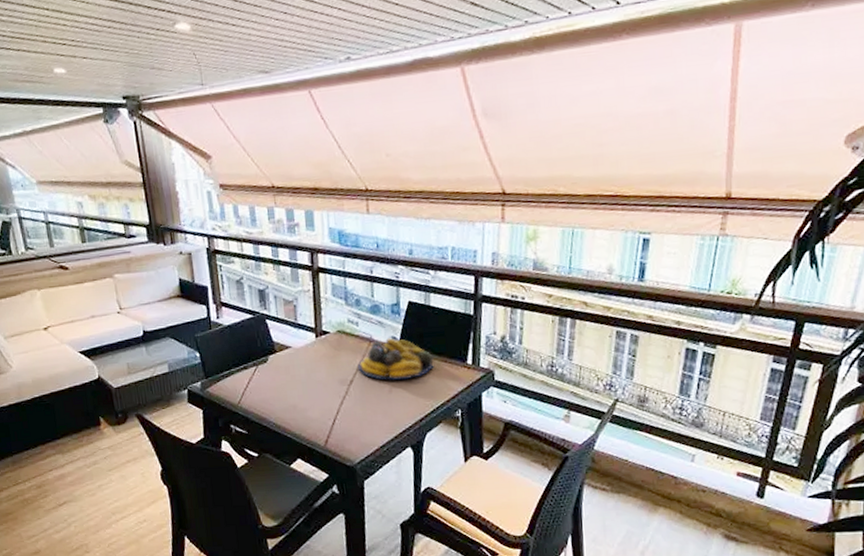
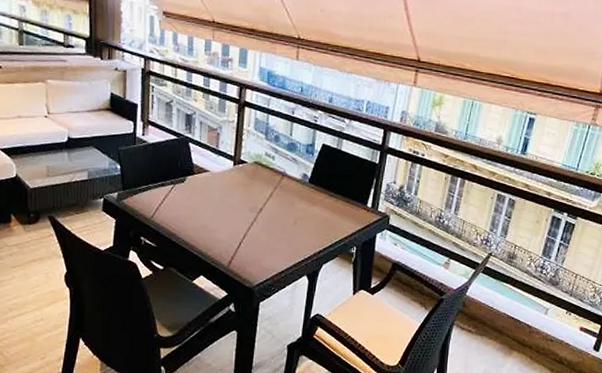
fruit bowl: present [357,338,434,380] -> none [268,175,338,214]

